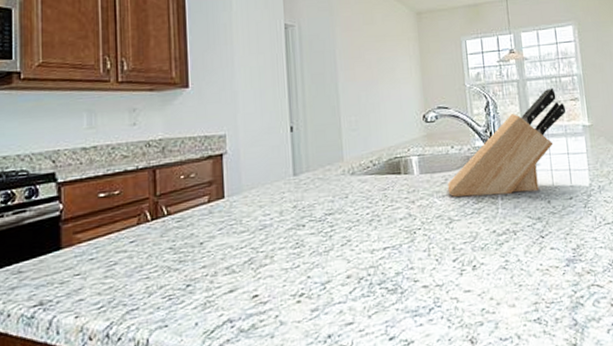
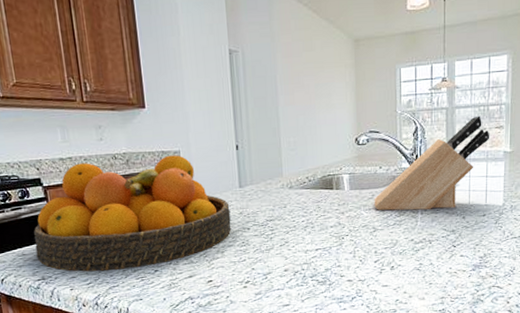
fruit bowl: none [36,139,283,292] -> present [34,155,232,272]

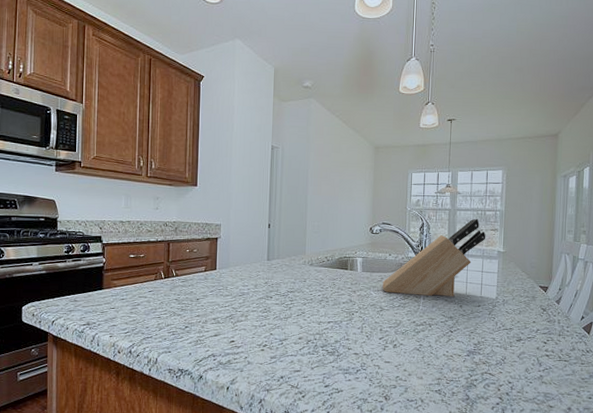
fruit bowl: present [34,155,232,272] -> none [86,227,257,323]

